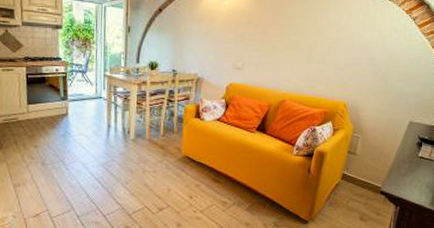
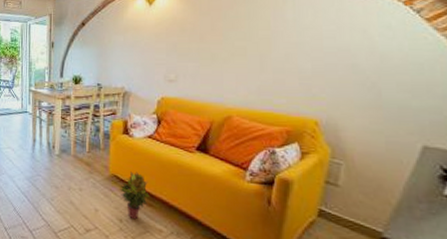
potted plant: none [191,152,217,194] -> present [120,171,150,219]

